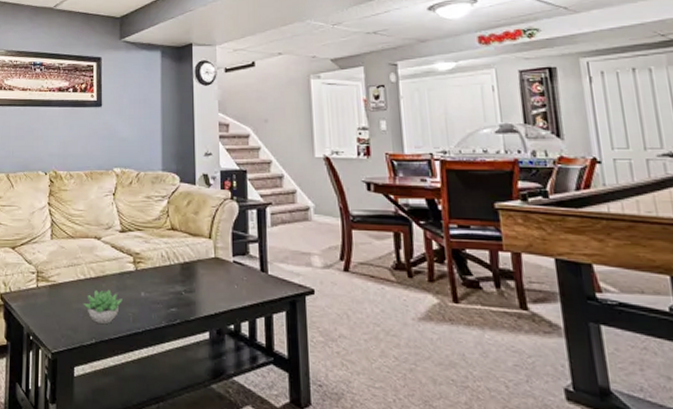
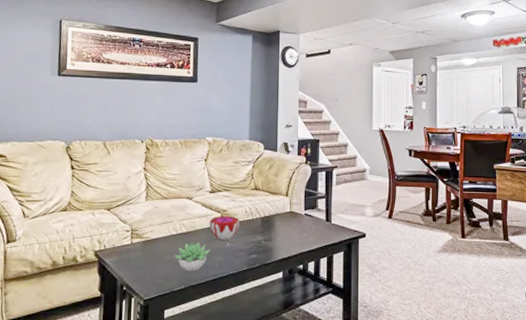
decorative bowl: none [121,259,155,288] -> present [210,216,239,240]

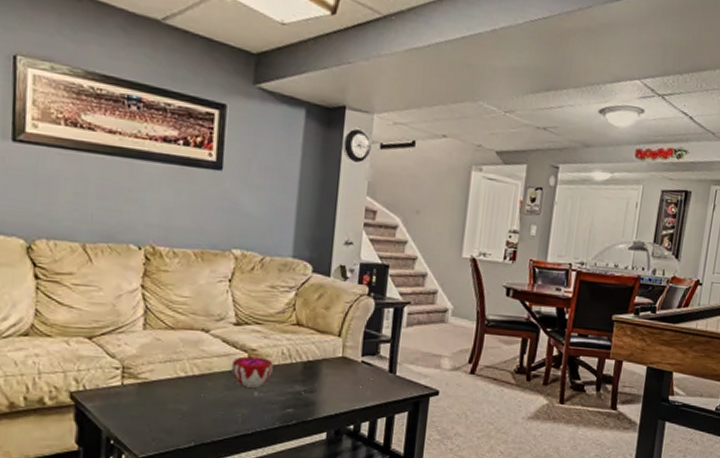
succulent plant: present [174,242,210,271] -> none [181,388,231,425]

